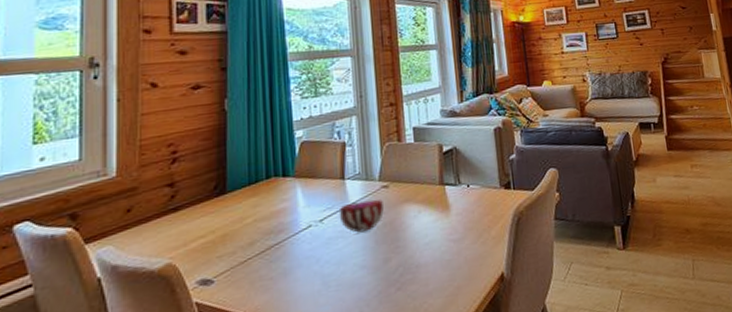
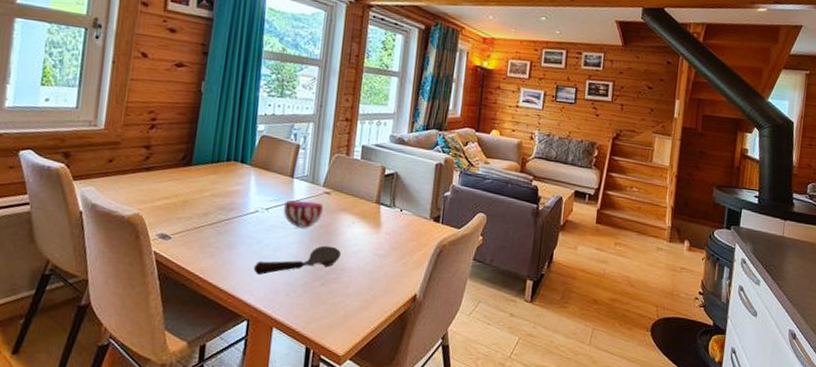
spoon: none [316,243,413,299] -> present [253,245,342,276]

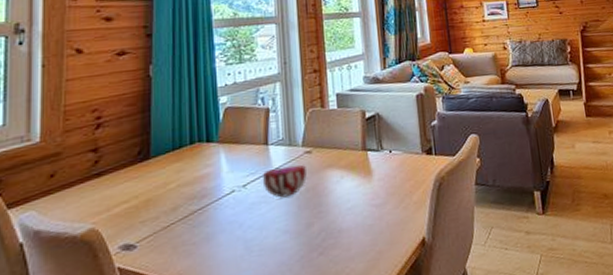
spoon: present [253,245,342,276] -> none [239,208,336,263]

